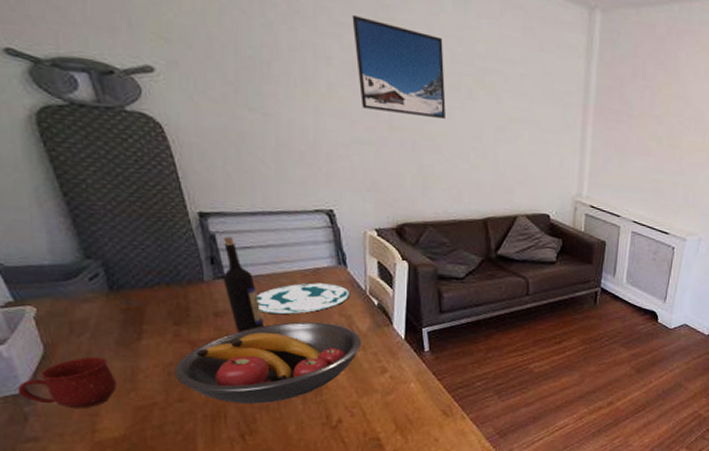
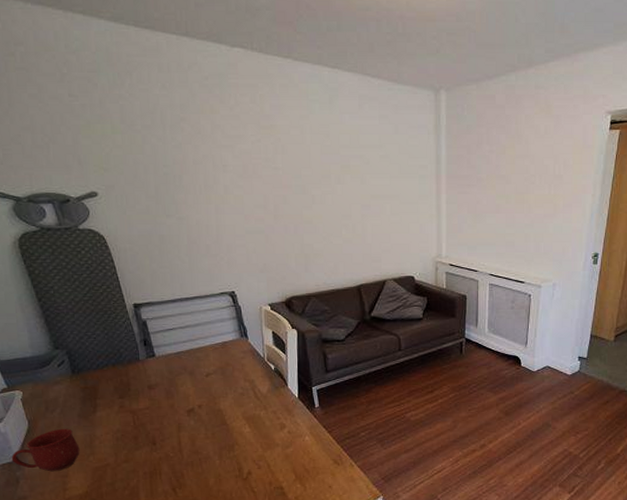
fruit bowl: present [174,321,362,404] -> none [121,388,264,461]
wine bottle: present [223,236,264,333] -> none [153,322,186,402]
plate: present [255,282,351,314] -> none [178,354,252,383]
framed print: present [352,15,446,119] -> none [241,128,320,203]

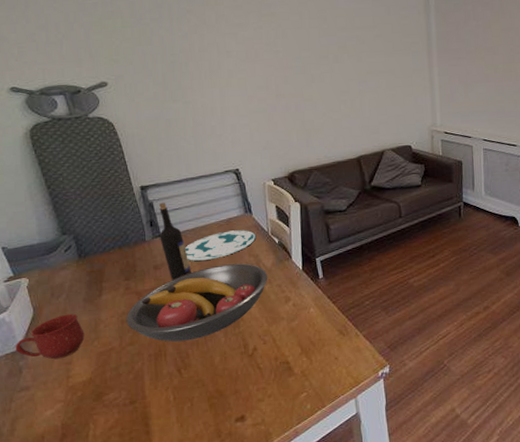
fruit bowl: none [121,388,264,461] -> present [126,263,268,342]
wine bottle: none [153,322,186,402] -> present [159,202,191,281]
plate: none [178,354,252,383] -> present [184,230,257,261]

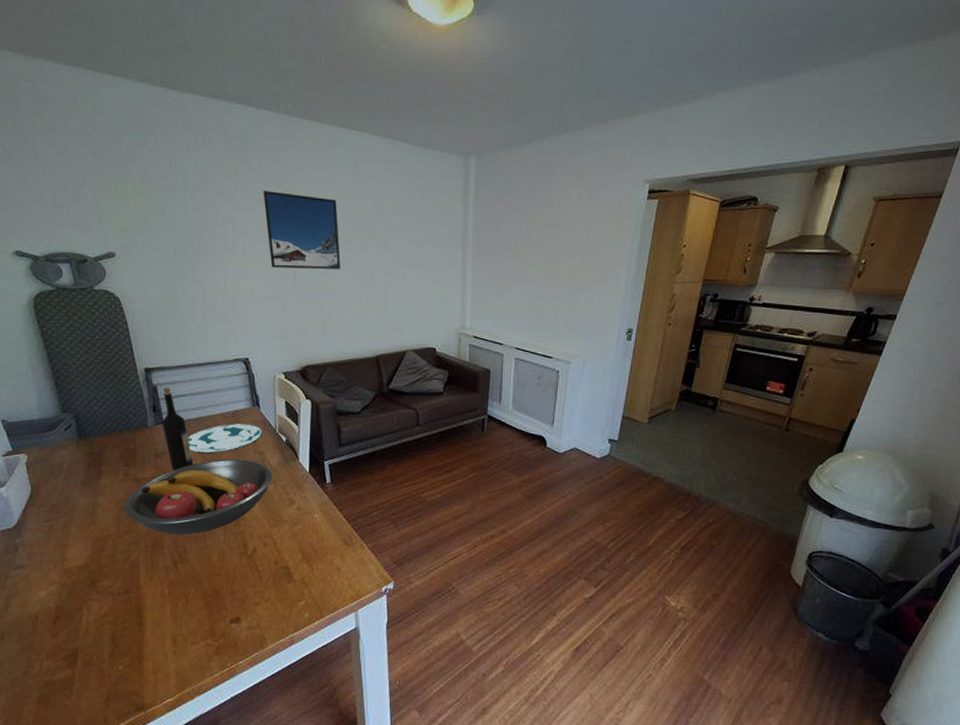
mug: present [15,313,85,360] -> none [12,495,82,541]
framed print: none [243,16,319,85] -> present [263,191,340,269]

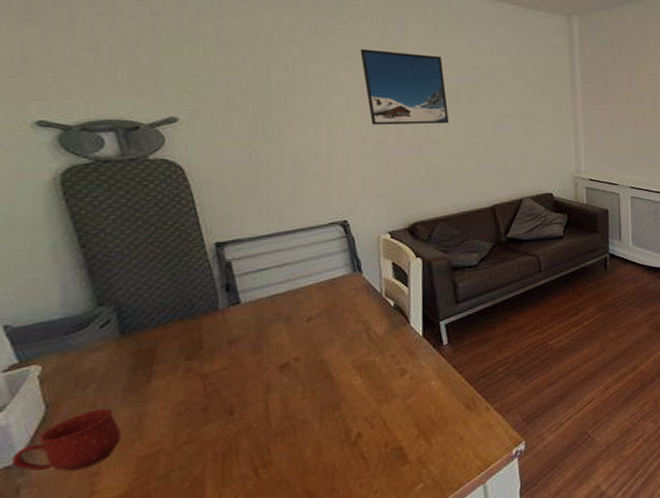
mug: none [12,495,82,541] -> present [11,408,121,472]
fruit bowl: present [124,459,273,535] -> none [184,332,380,435]
wine bottle: present [162,387,193,471] -> none [238,261,279,358]
plate: present [187,423,263,453] -> none [271,291,367,332]

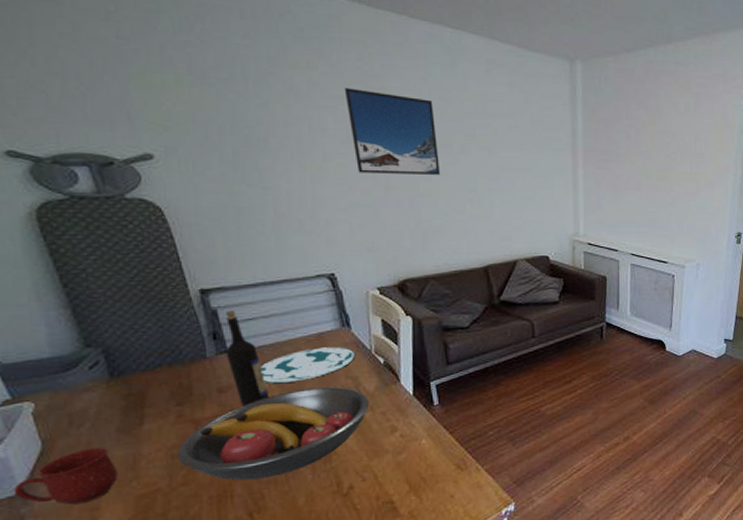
fruit bowl: none [184,332,380,435] -> present [177,387,370,481]
wine bottle: none [238,261,279,358] -> present [226,310,269,407]
plate: none [271,291,367,332] -> present [259,347,356,383]

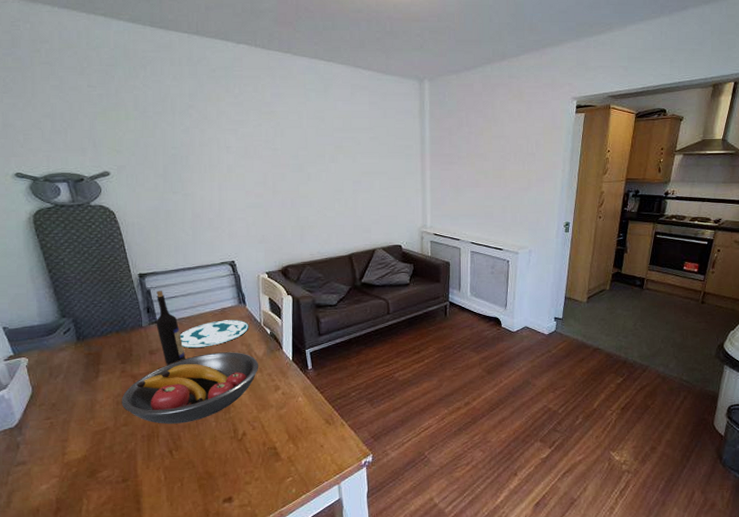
mug: present [13,447,118,505] -> none [13,393,81,437]
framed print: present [344,88,440,175] -> none [244,114,315,181]

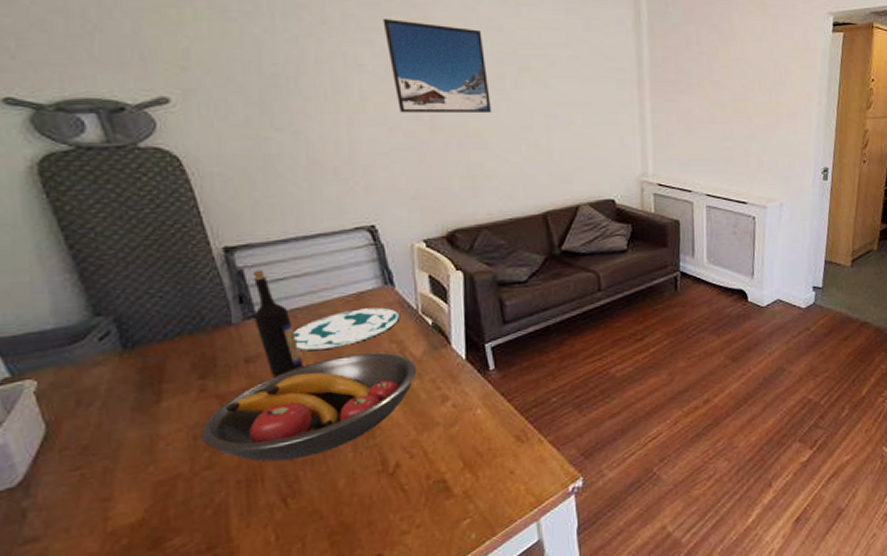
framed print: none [244,114,315,181] -> present [383,19,491,113]

